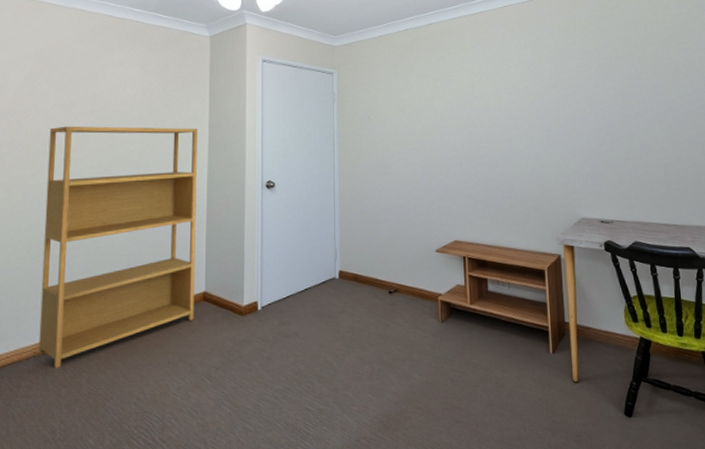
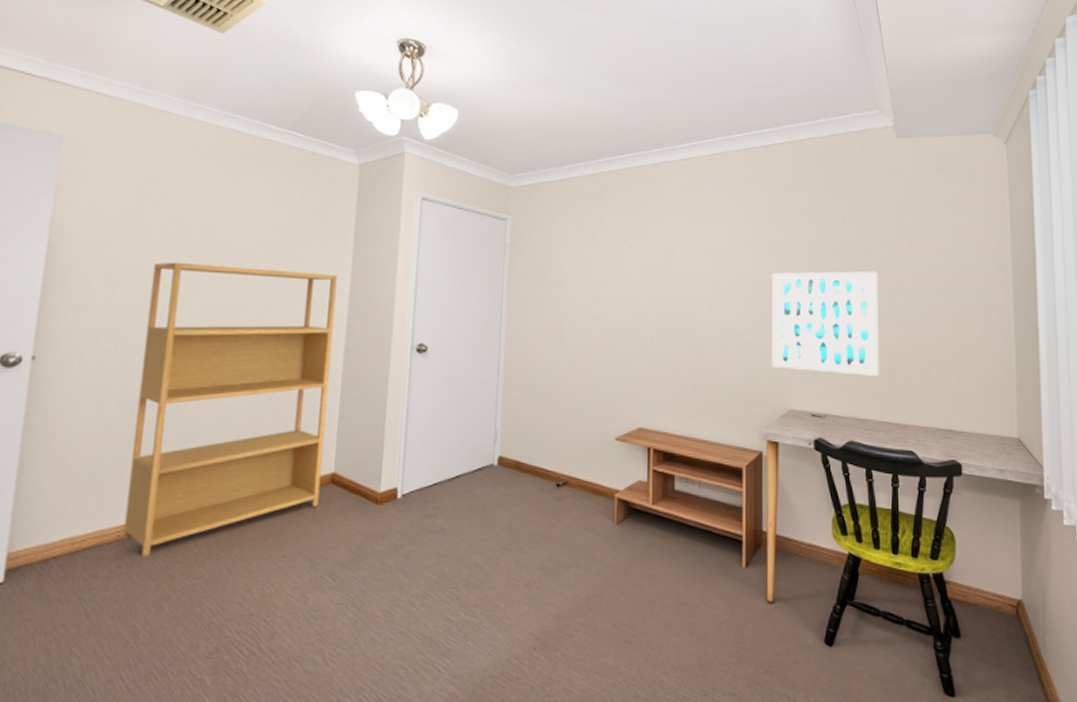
wall art: none [559,96,657,186] -> present [772,271,879,376]

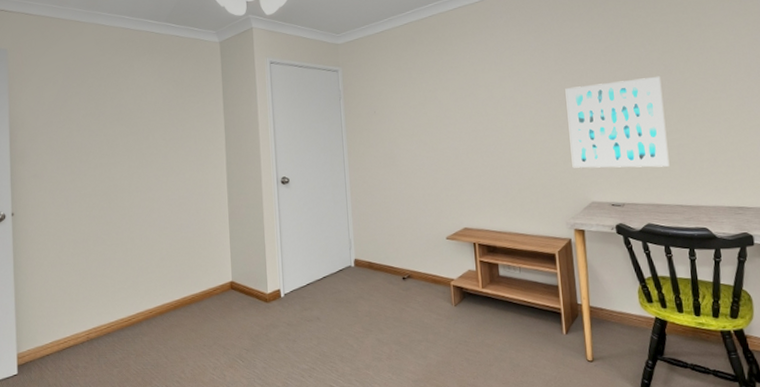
bookshelf: present [122,262,337,556] -> none [83,130,224,351]

